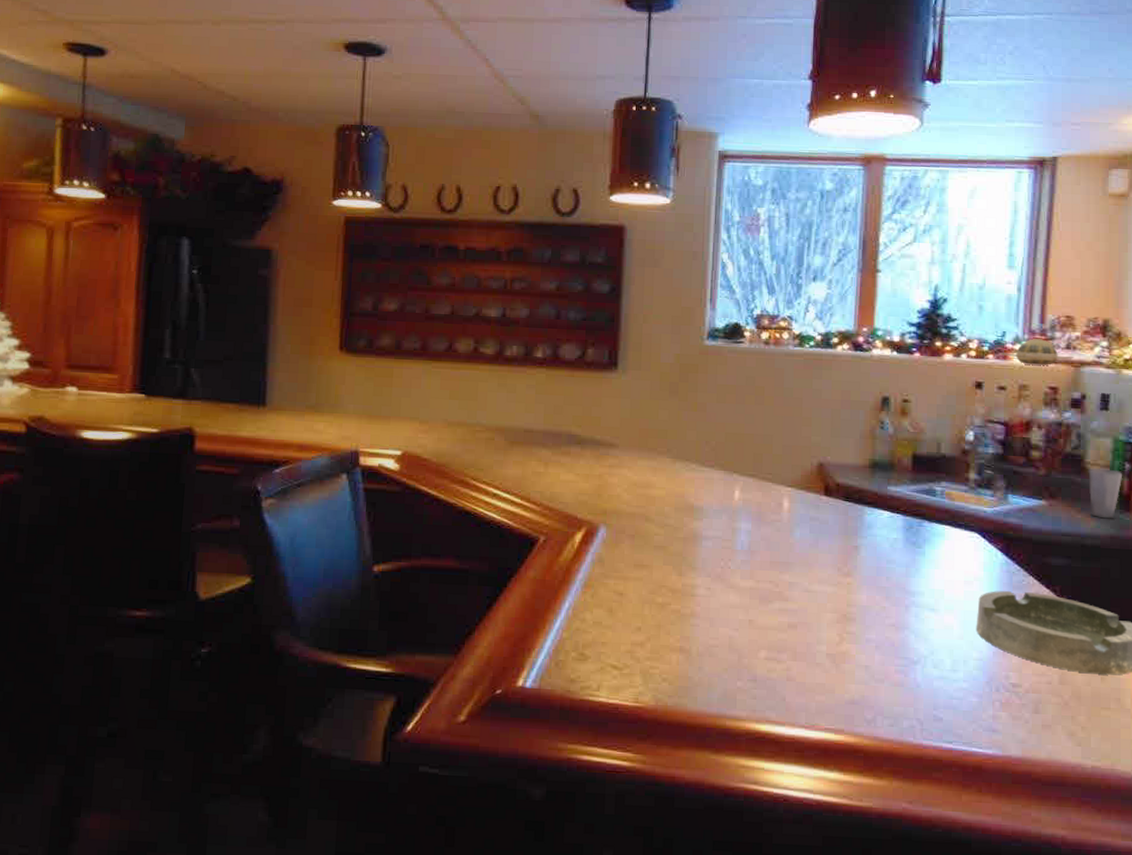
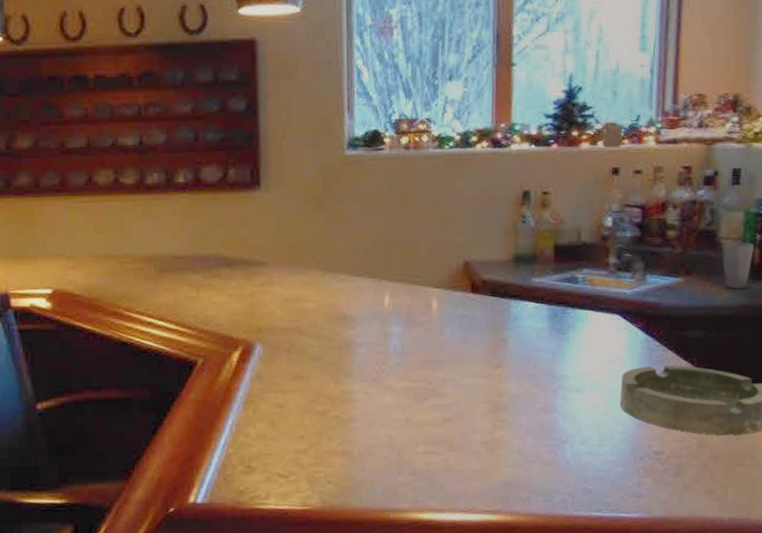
candle: none [967,336,988,362] -> present [603,122,623,148]
decorative figurine: present [1001,338,1075,365] -> none [636,120,707,146]

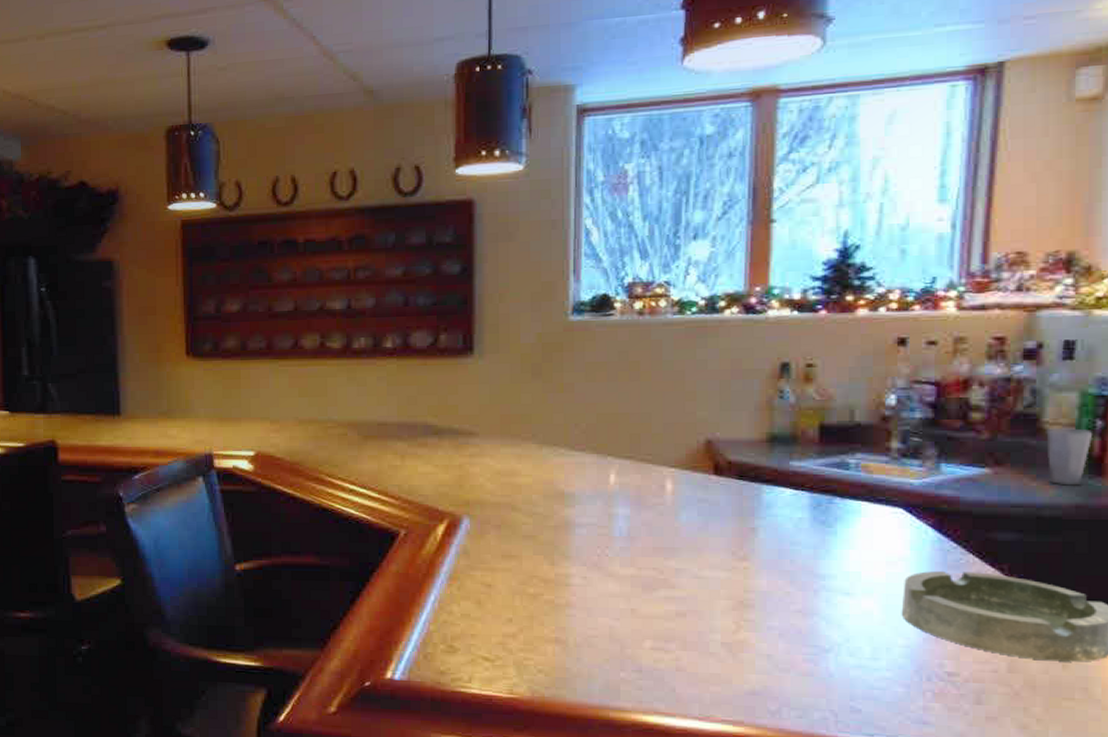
candle: present [603,122,623,148] -> none [887,285,913,315]

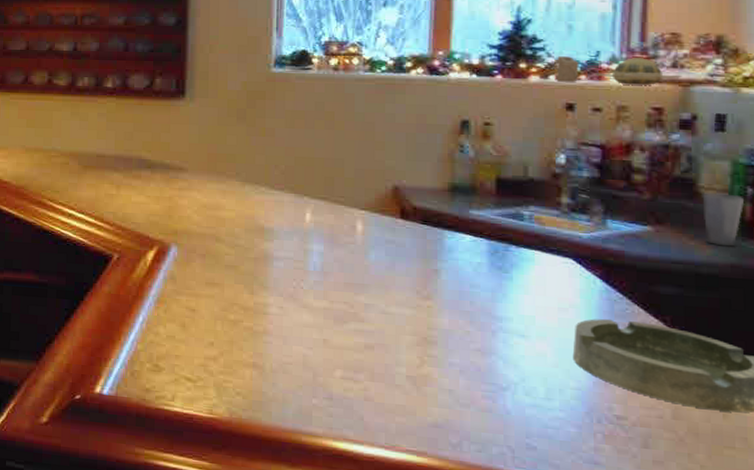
candle: none [887,285,913,315] -> present [556,56,579,83]
decorative figurine: none [930,282,1028,313] -> present [595,58,683,85]

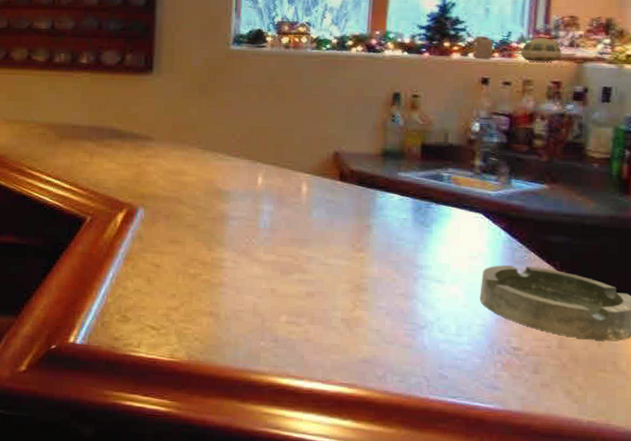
cup: present [700,192,745,247] -> none [588,154,623,201]

